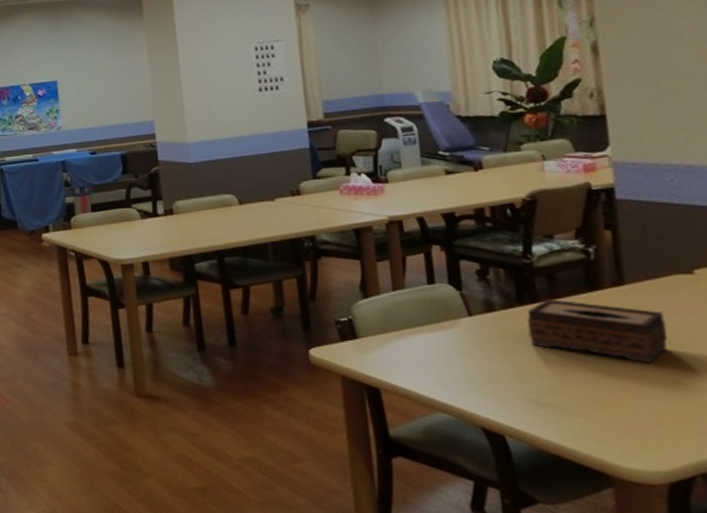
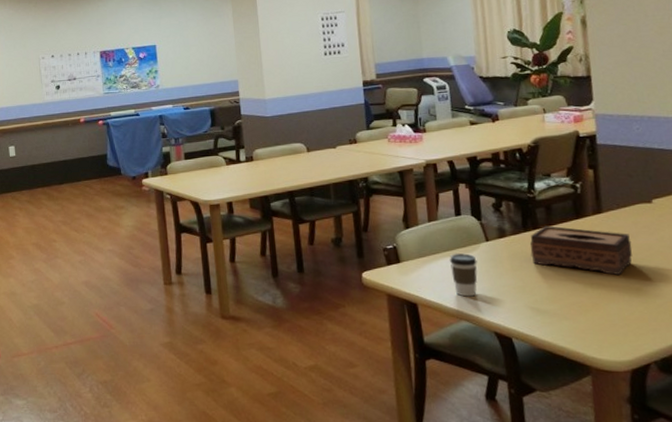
coffee cup: none [420,330,458,383] -> present [449,253,478,297]

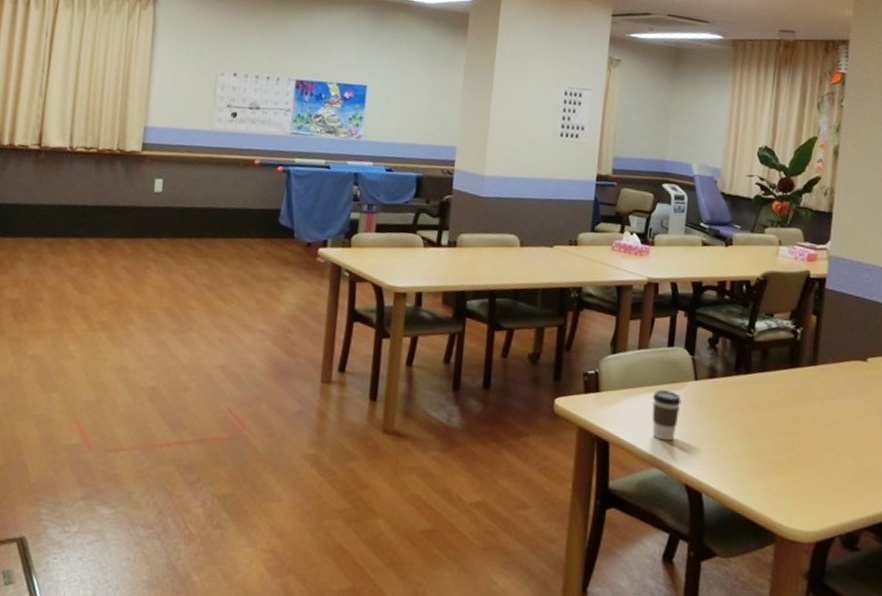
tissue box: present [529,225,632,276] -> none [738,371,840,437]

